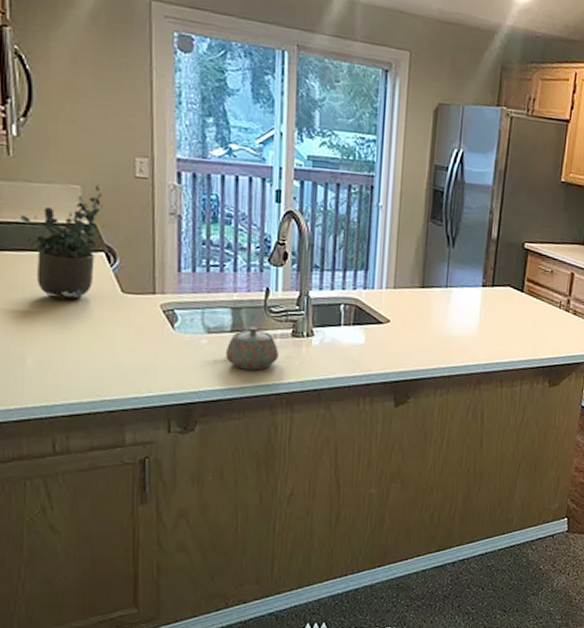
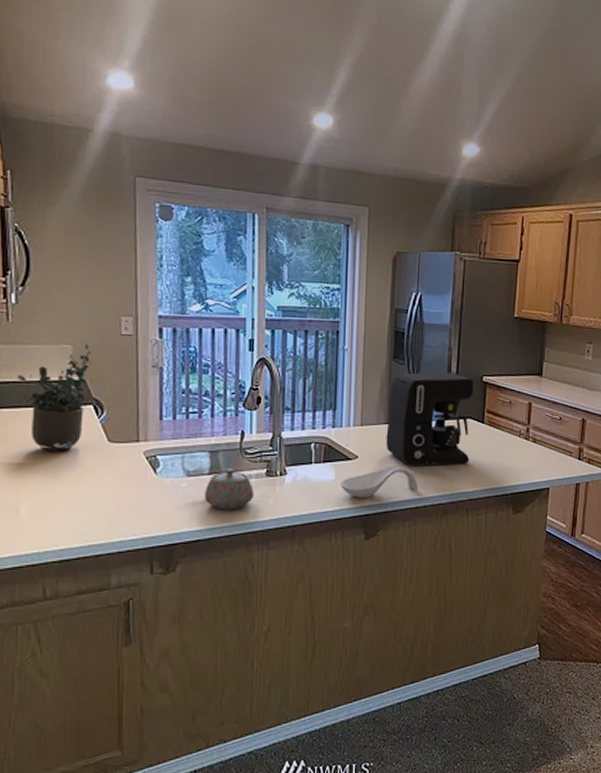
spoon rest: none [370,332,452,364] -> present [340,466,418,498]
coffee maker: none [419,235,515,334] -> present [386,372,474,466]

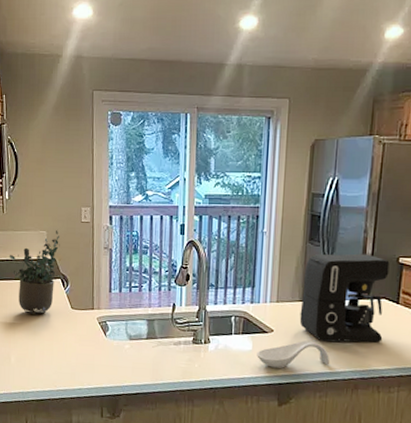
teapot: present [205,468,254,510] -> none [143,335,182,371]

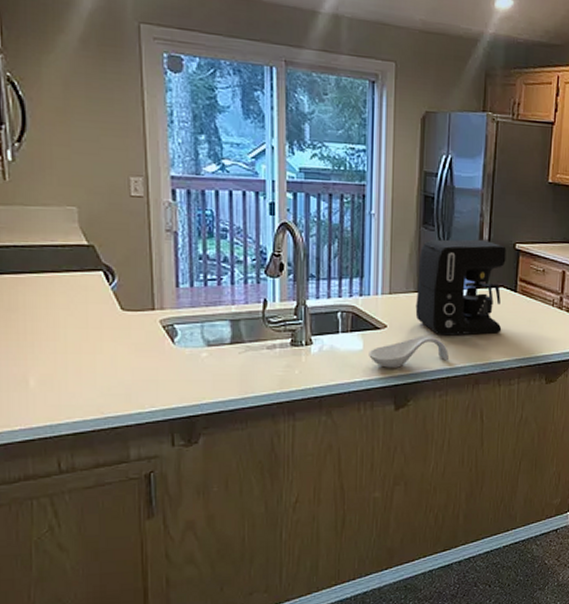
potted plant: present [9,229,60,315] -> none [17,205,100,320]

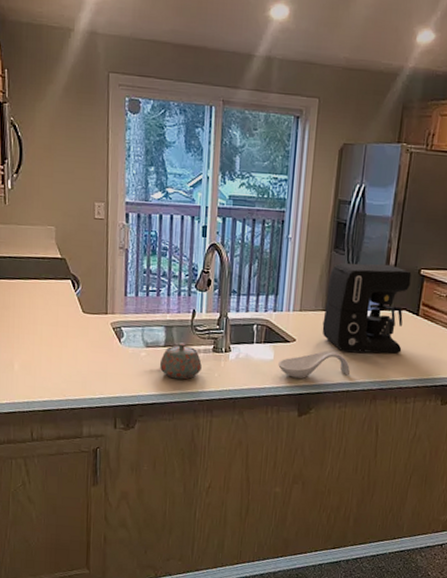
teapot: none [227,338,278,381] -> present [160,342,202,380]

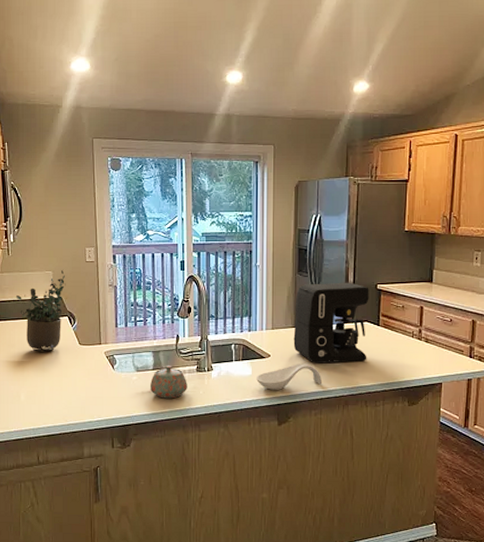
potted plant: none [11,225,70,318] -> present [15,269,66,352]

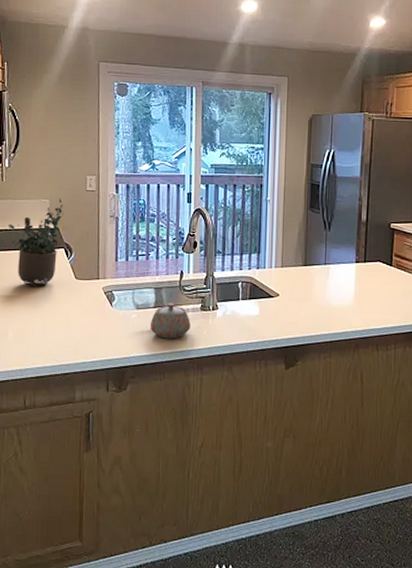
spoon rest: present [256,363,322,390] -> none [264,303,332,331]
coffee maker: present [293,282,369,363] -> none [303,220,382,304]

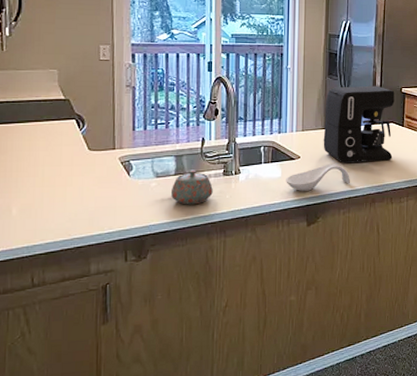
potted plant: present [8,198,64,286] -> none [9,68,74,159]
spoon rest: none [264,303,332,331] -> present [286,164,350,191]
coffee maker: none [303,220,382,304] -> present [323,85,395,164]

